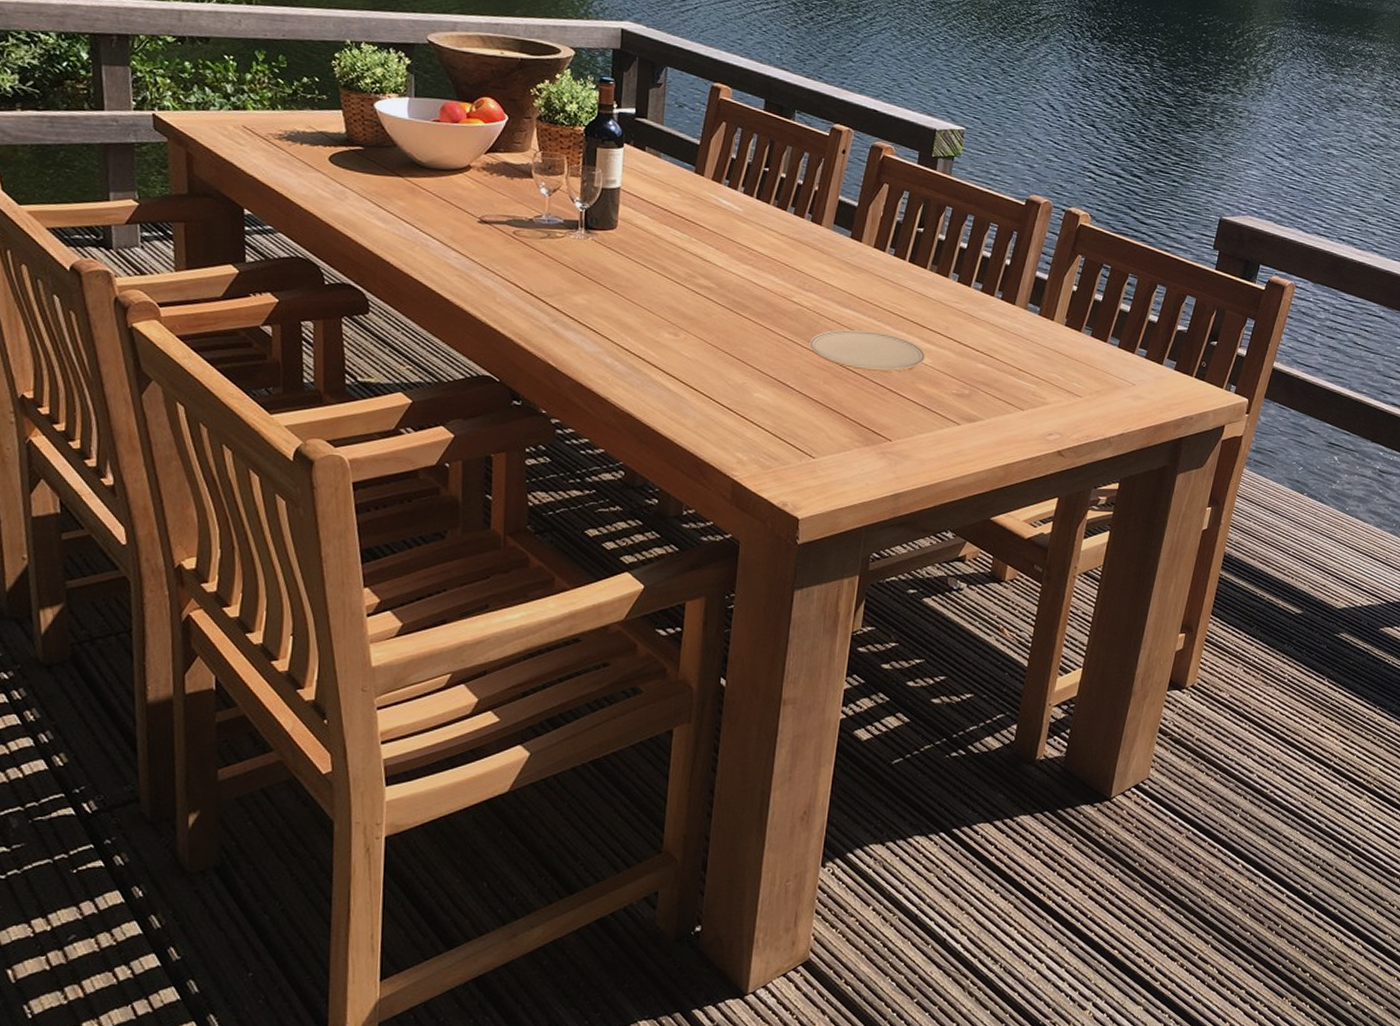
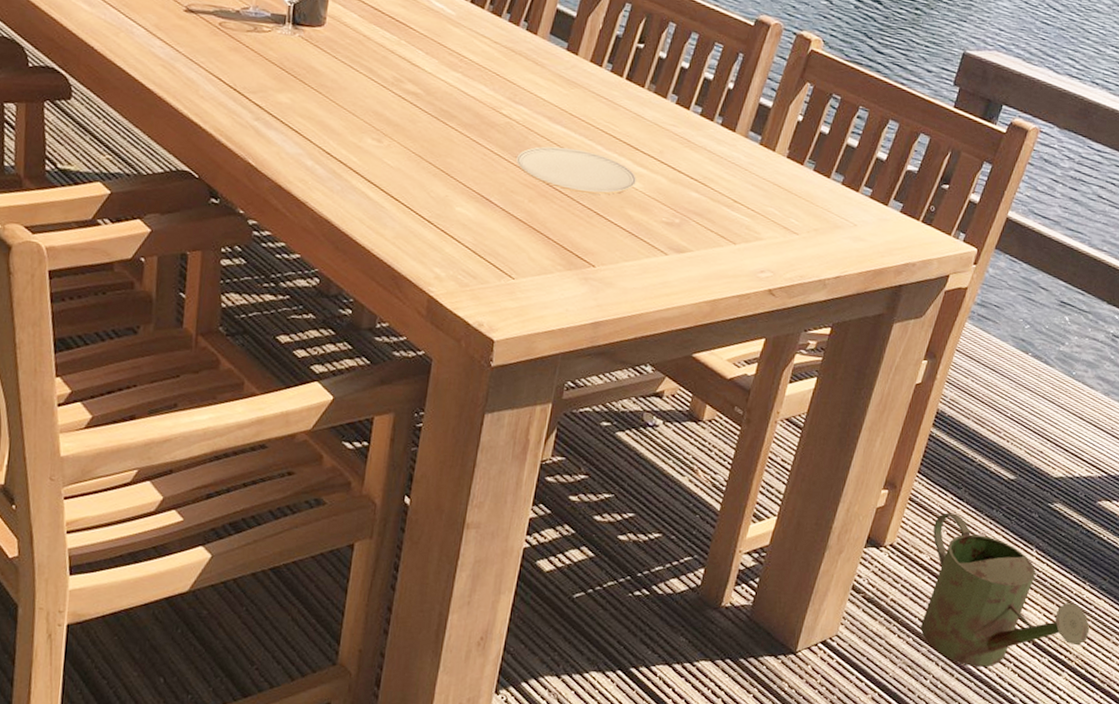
watering can: none [1227,650,1384,797] -> present [920,512,1090,667]

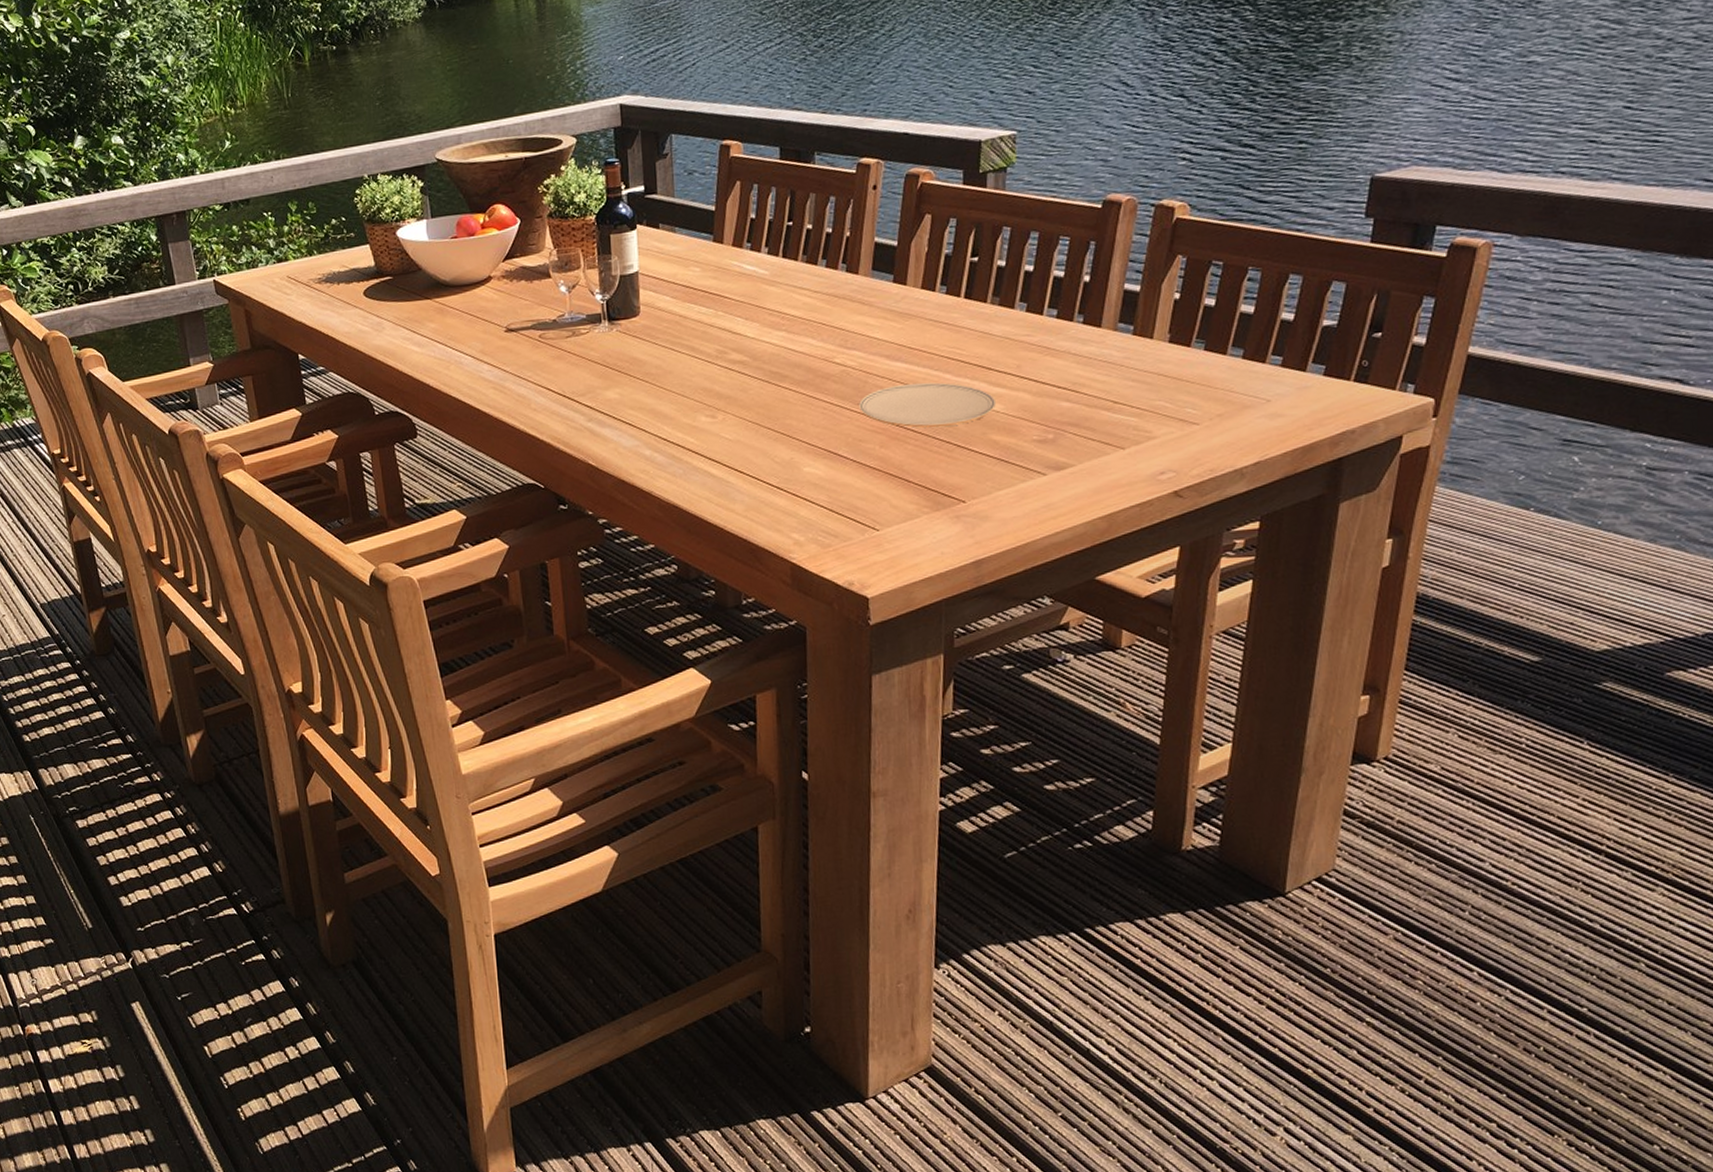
watering can: present [920,512,1090,667] -> none [1439,711,1686,890]

